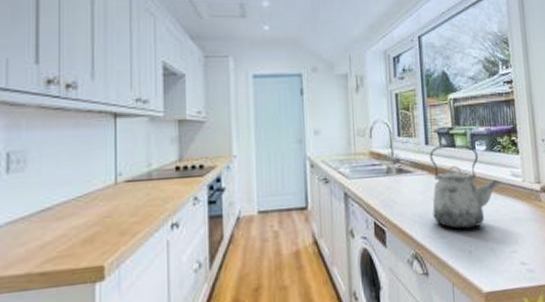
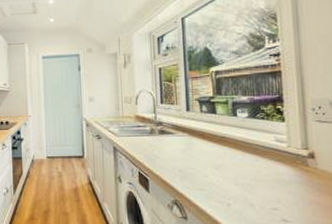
kettle: present [430,144,502,230] -> none [191,111,264,185]

